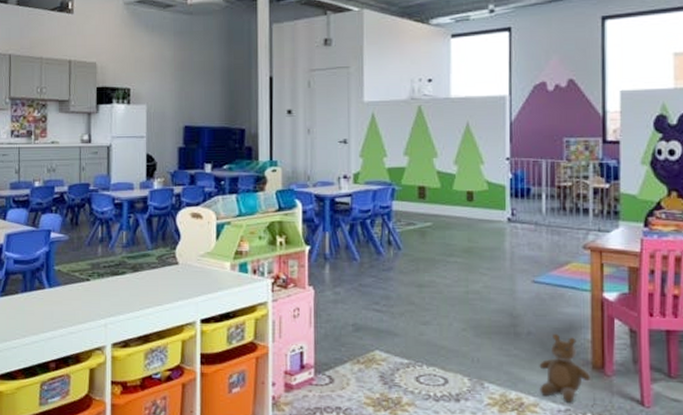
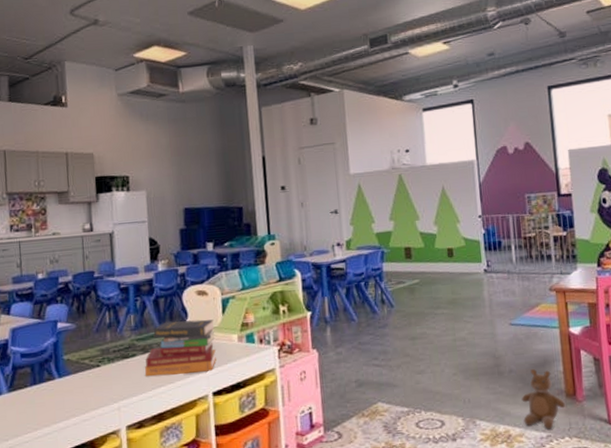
books: none [134,242,208,297] -> present [145,319,217,377]

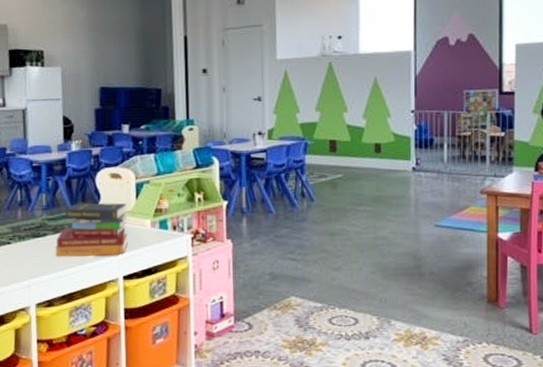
teddy bear: present [521,368,566,430] -> none [440,272,487,334]

